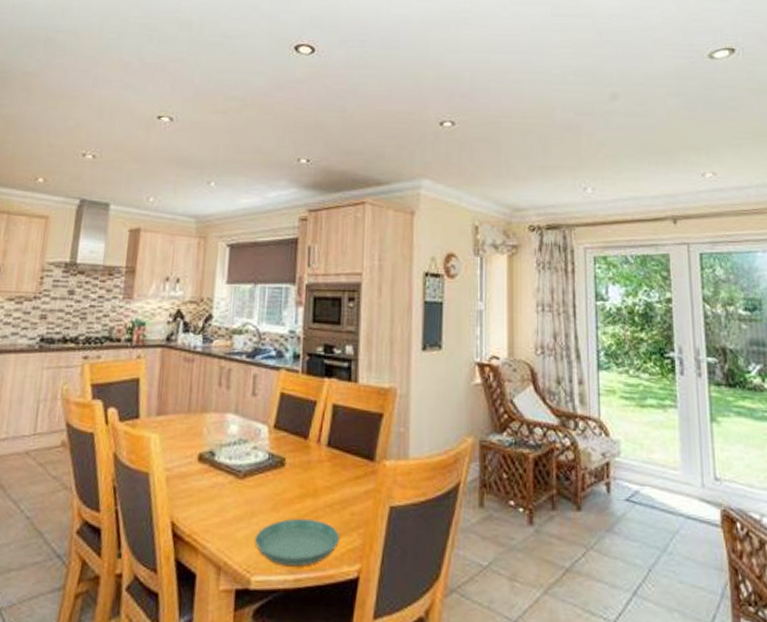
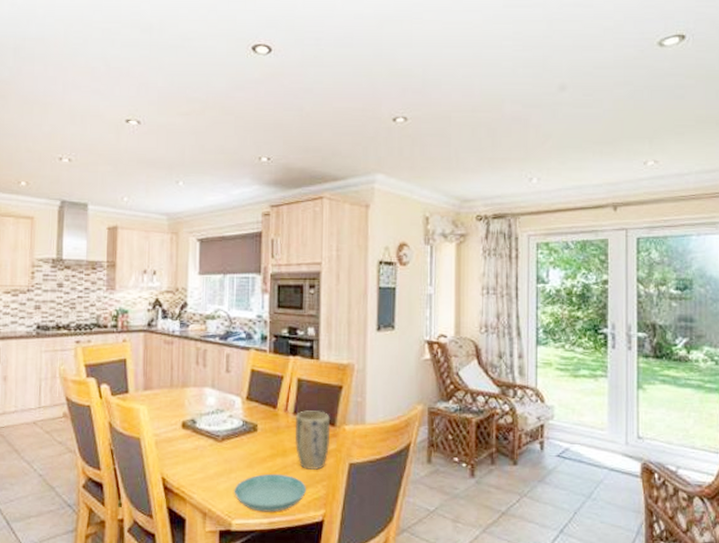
plant pot: none [327,442,369,514] -> present [294,410,331,470]

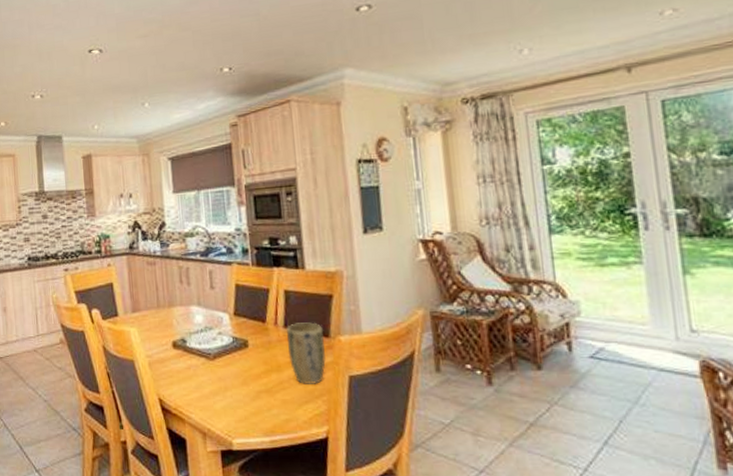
saucer: present [234,473,306,512] -> none [231,390,306,430]

